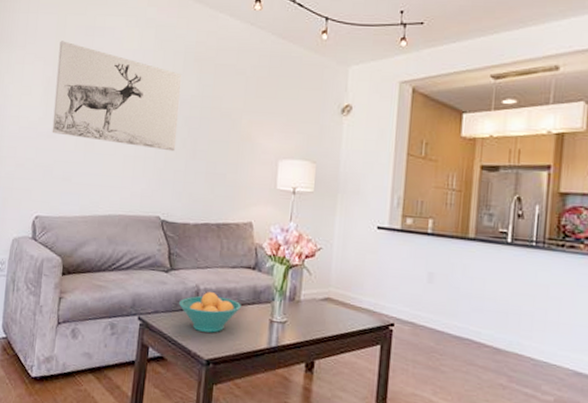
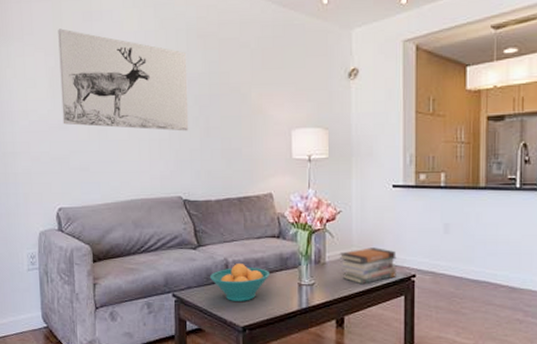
book stack: none [315,289,376,328] -> present [339,247,397,285]

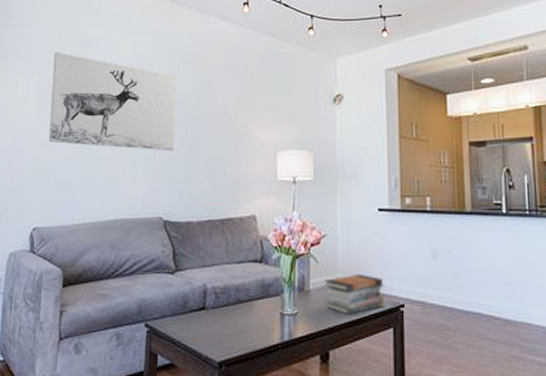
fruit bowl: present [210,264,270,301] -> none [187,290,250,333]

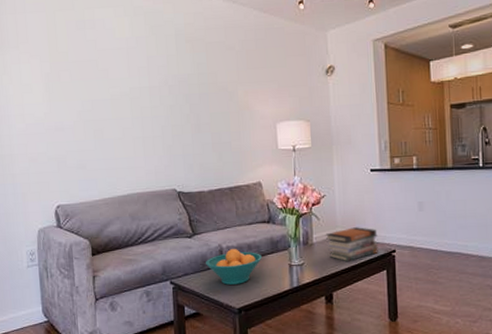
wall art: present [48,52,177,151] -> none [52,37,181,128]
fruit bowl: none [187,290,250,333] -> present [206,249,262,285]

